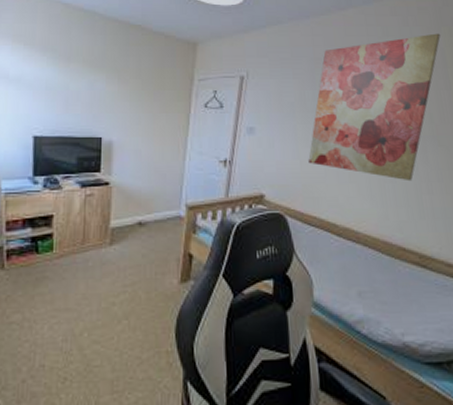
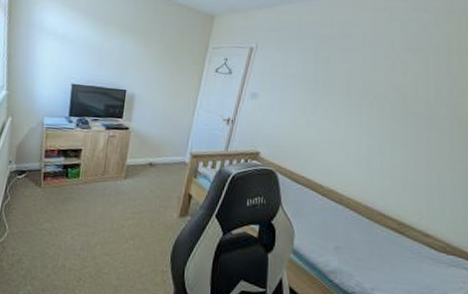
wall art: present [308,33,440,182] -> none [303,20,448,156]

